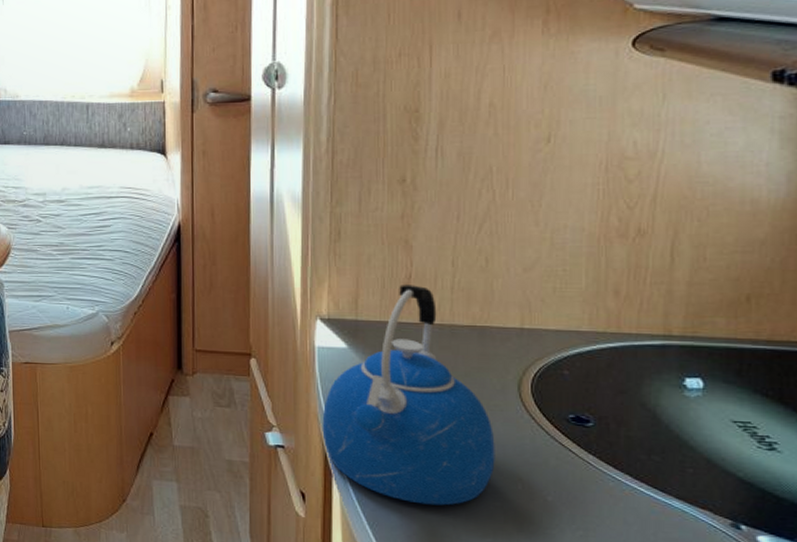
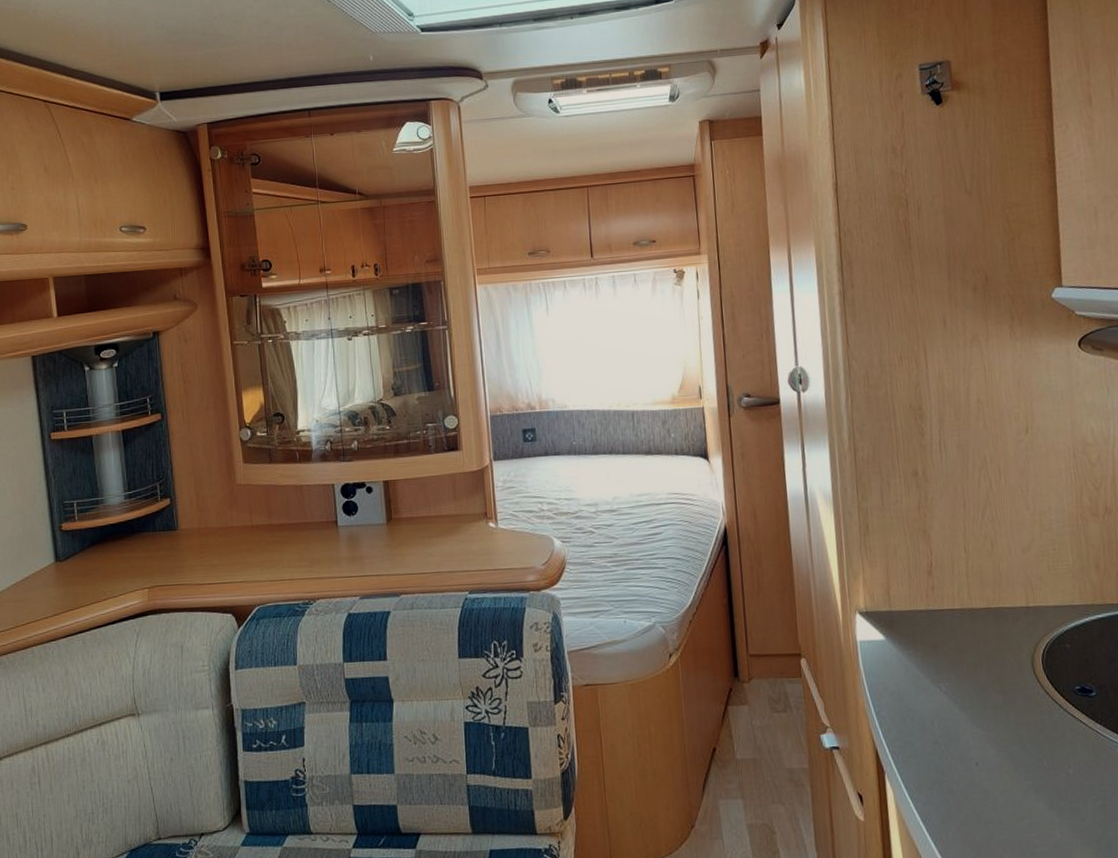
kettle: present [322,285,495,506] -> none [870,572,1023,792]

